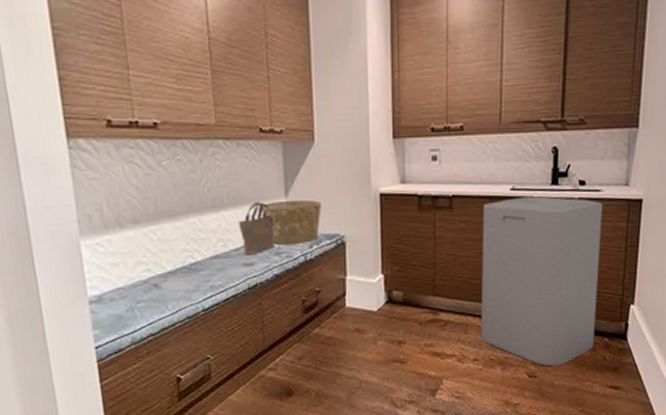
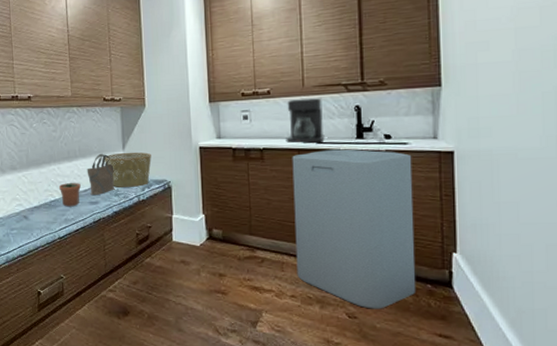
planter: none [200,240,231,271] -> present [58,183,81,207]
coffee maker: none [478,137,519,190] -> present [286,98,325,143]

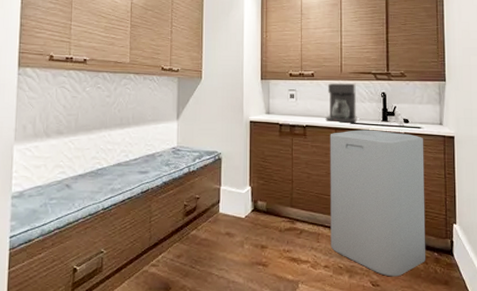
planter: present [58,183,81,207] -> none [107,151,131,176]
tote bag: present [87,153,115,195] -> none [139,122,167,164]
basket: present [104,152,152,188] -> none [158,122,204,158]

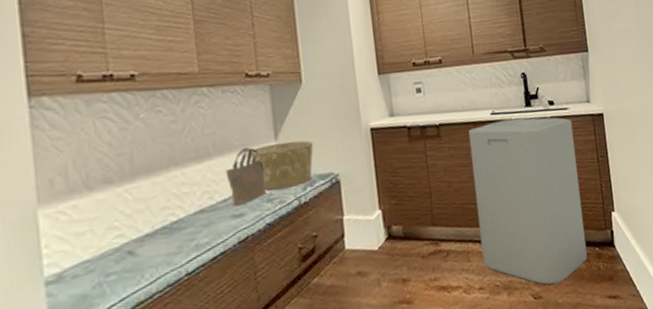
tote bag: none [139,122,167,164] -> present [225,147,267,206]
basket: none [158,122,204,158] -> present [250,140,313,191]
coffee maker: present [325,83,357,123] -> none [459,66,498,116]

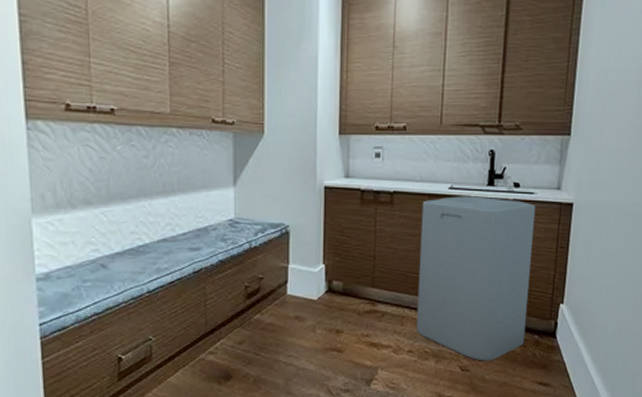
tote bag: present [225,147,267,206] -> none [187,188,222,240]
basket: present [250,140,313,191] -> none [210,188,268,232]

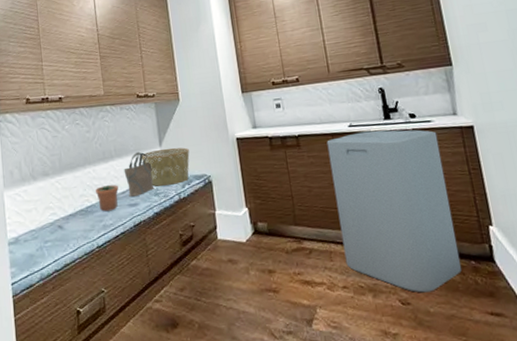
planter: none [149,224,178,254] -> present [94,185,119,212]
tote bag: none [187,188,222,240] -> present [123,151,155,197]
basket: none [210,188,268,232] -> present [141,147,190,187]

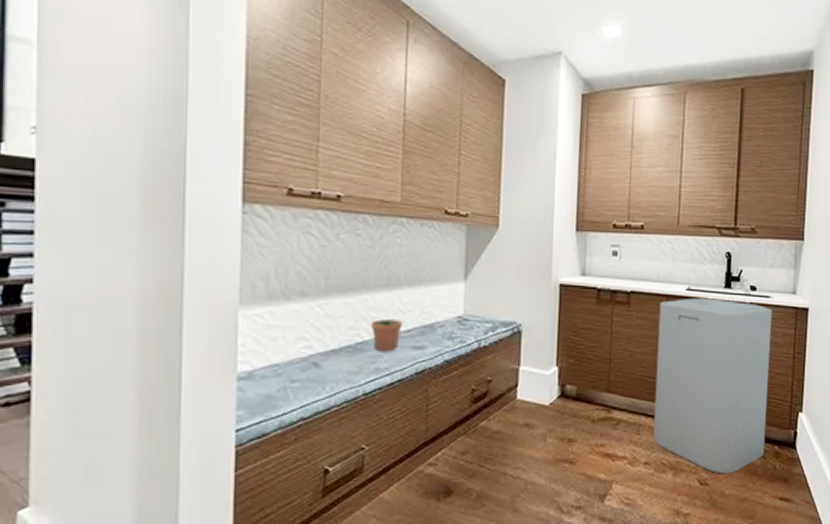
tote bag: present [123,151,155,197] -> none [412,282,451,337]
basket: present [141,147,190,187] -> none [438,283,500,330]

